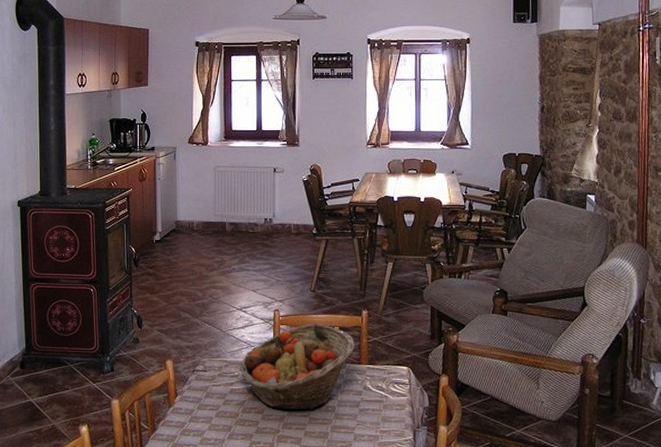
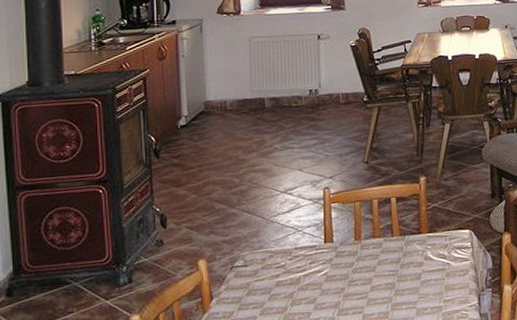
fruit basket: present [240,323,355,411] -> none [286,196,413,295]

